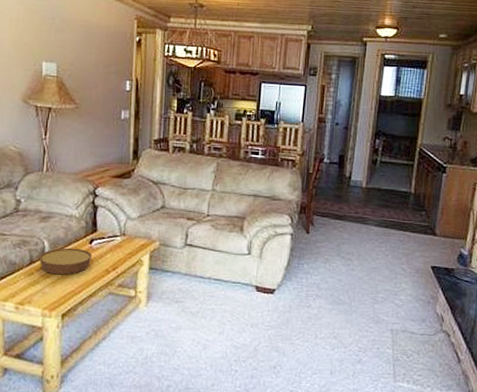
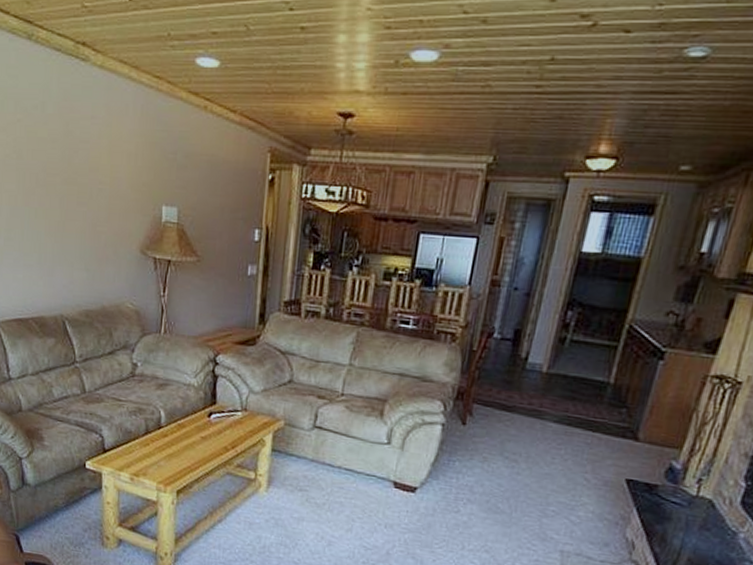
bowl: present [38,247,92,275] -> none [154,419,211,449]

